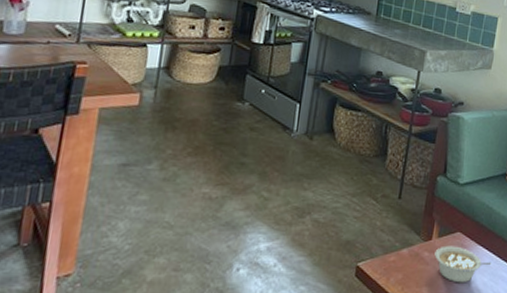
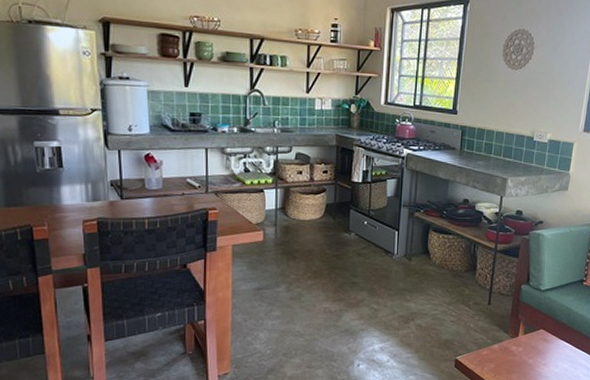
legume: present [434,245,492,283] -> none [521,340,571,370]

